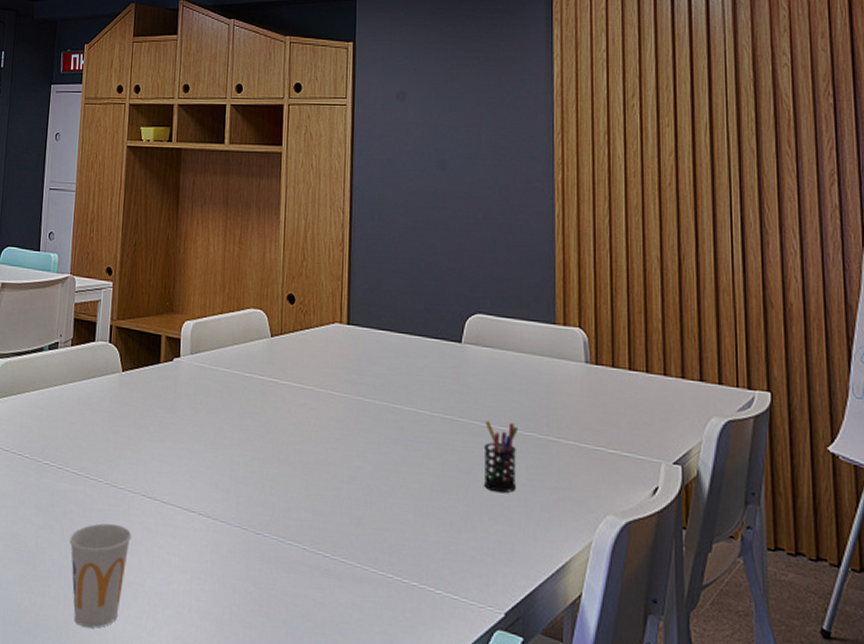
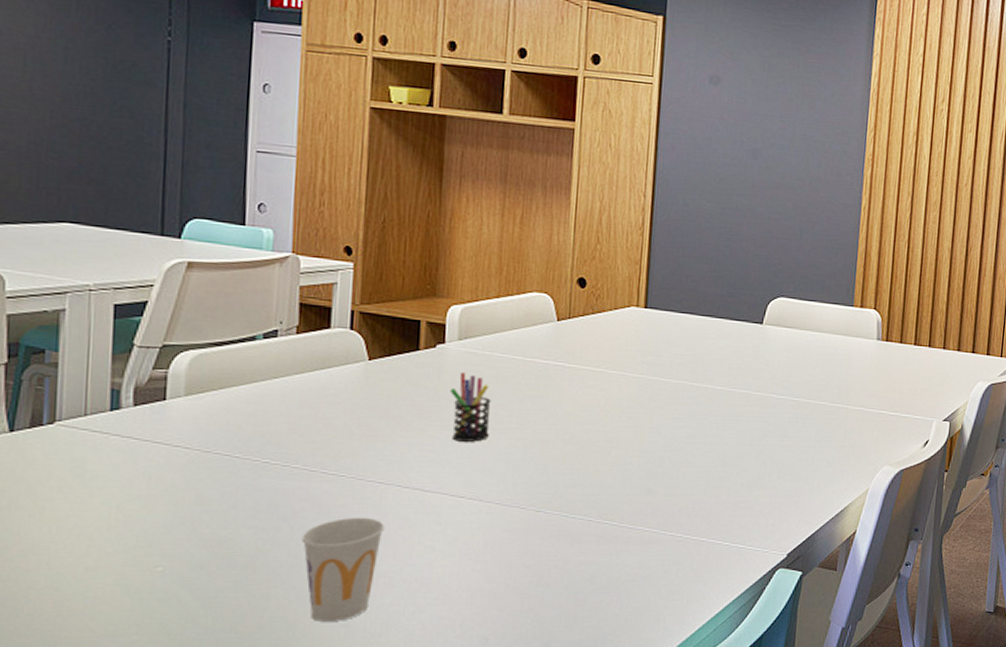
pen holder: none [184,385,217,456] -> present [450,372,492,442]
pen holder: present [483,420,518,493] -> none [775,392,811,455]

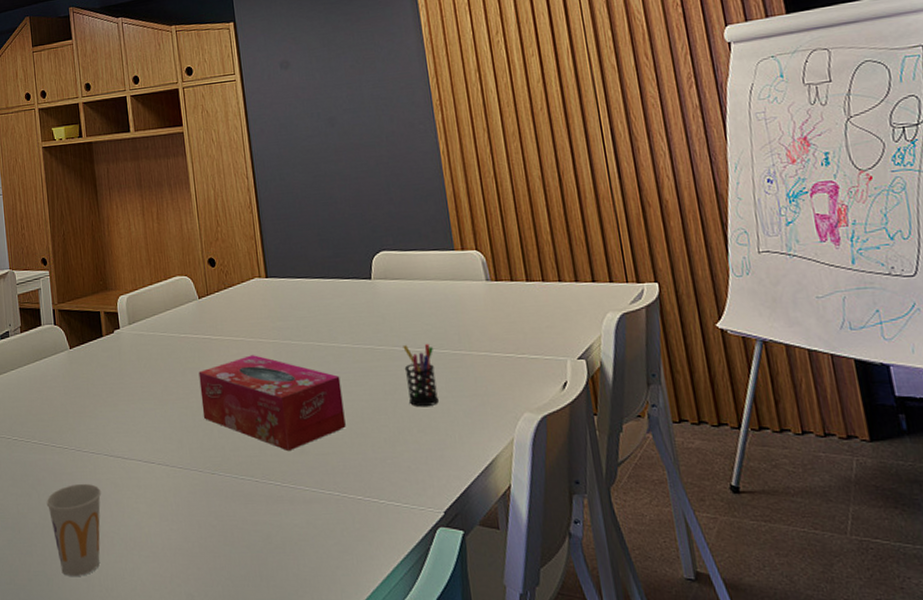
pen holder: present [450,372,492,442] -> none [129,352,164,413]
tissue box: none [537,388,708,492] -> present [198,355,346,452]
pen holder: none [775,392,811,455] -> present [403,343,440,407]

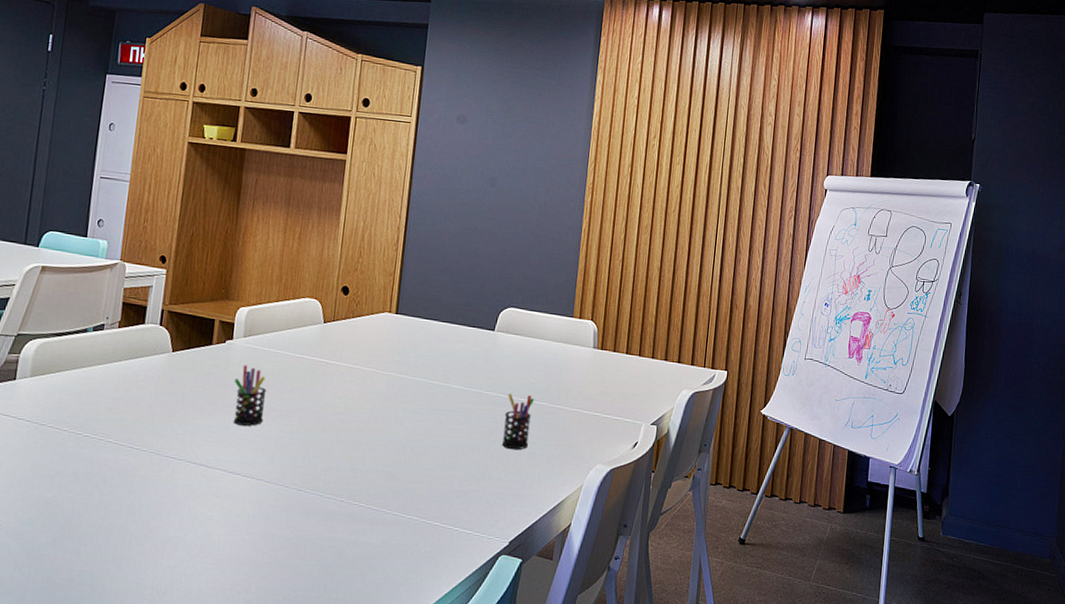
cup: present [46,484,102,576] -> none [108,487,175,579]
pen holder: none [129,352,164,413] -> present [233,365,267,426]
tissue box: present [198,355,346,452] -> none [301,383,445,477]

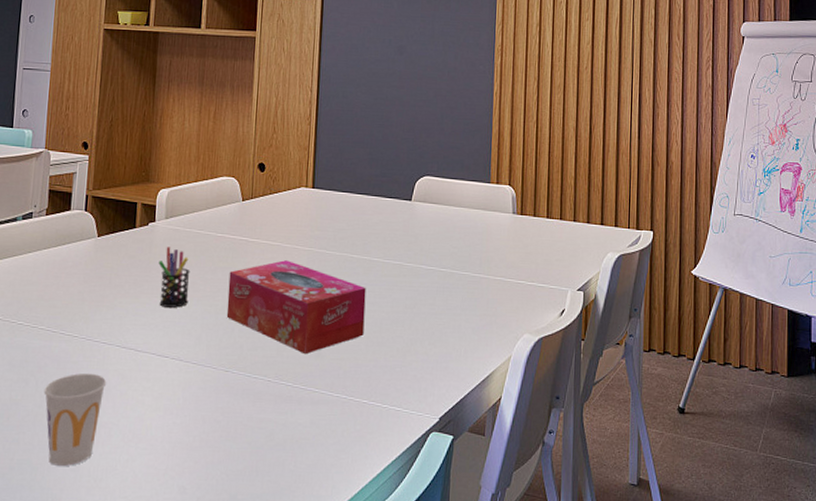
cup: none [108,487,175,579] -> present [44,374,107,466]
tissue box: none [301,383,445,477] -> present [226,260,366,355]
pen holder: present [501,393,534,450] -> none [425,263,456,323]

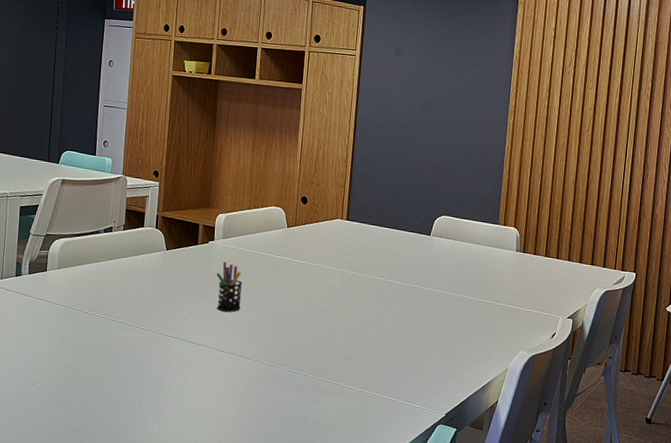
cup: present [44,374,107,466] -> none [122,360,173,432]
tissue box: present [226,260,366,355] -> none [272,278,389,356]

